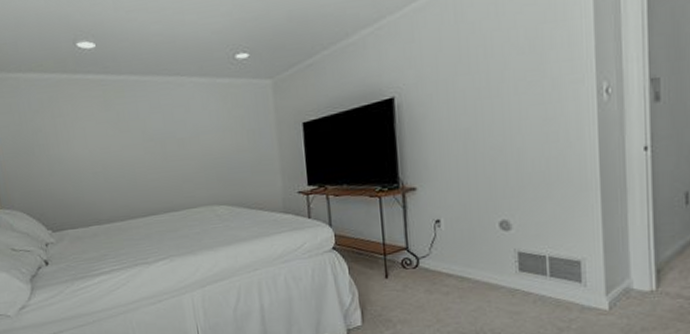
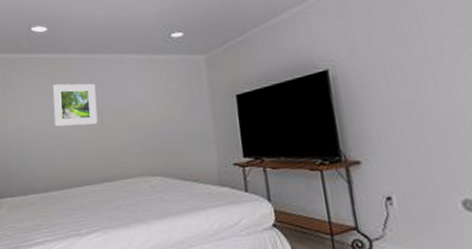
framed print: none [108,109,160,156] -> present [53,83,98,127]

